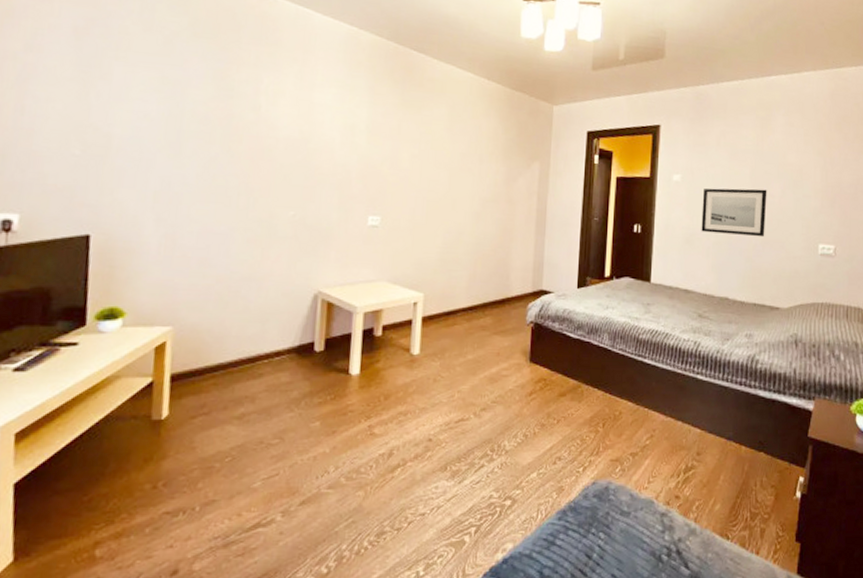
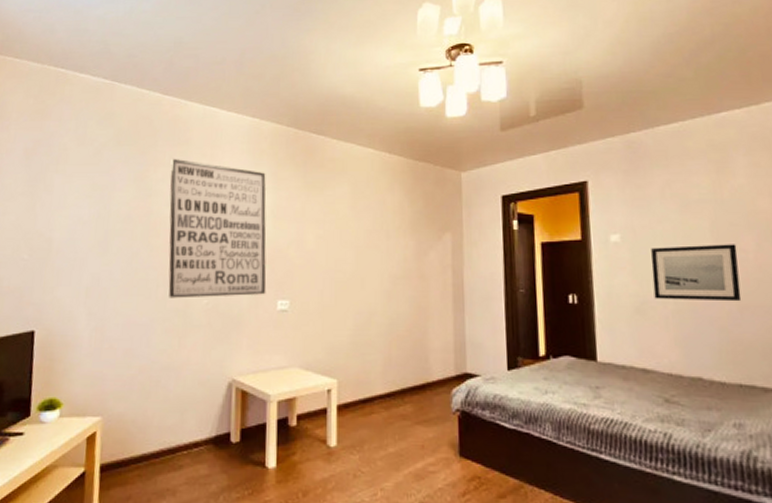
wall art: none [251,60,362,210] -> present [168,159,267,298]

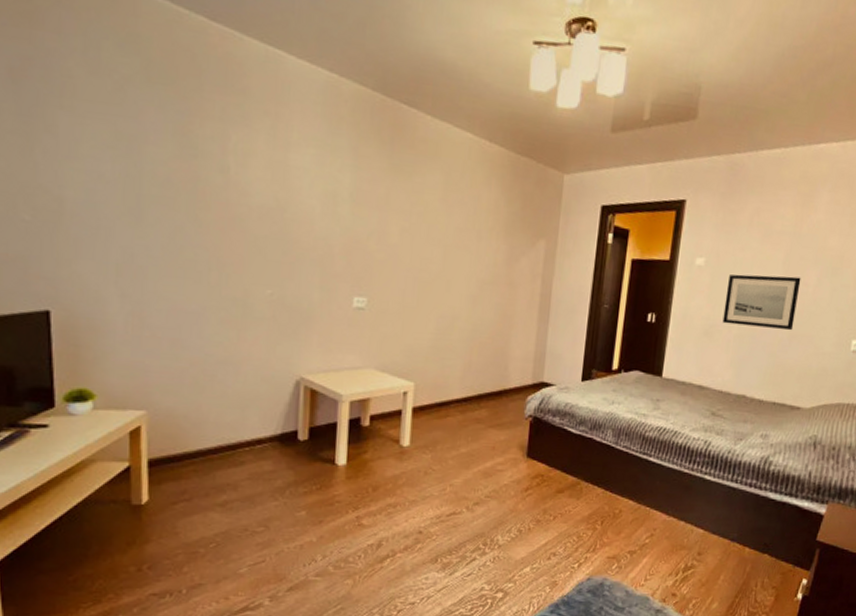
wall art: present [168,159,267,298] -> none [221,112,345,290]

